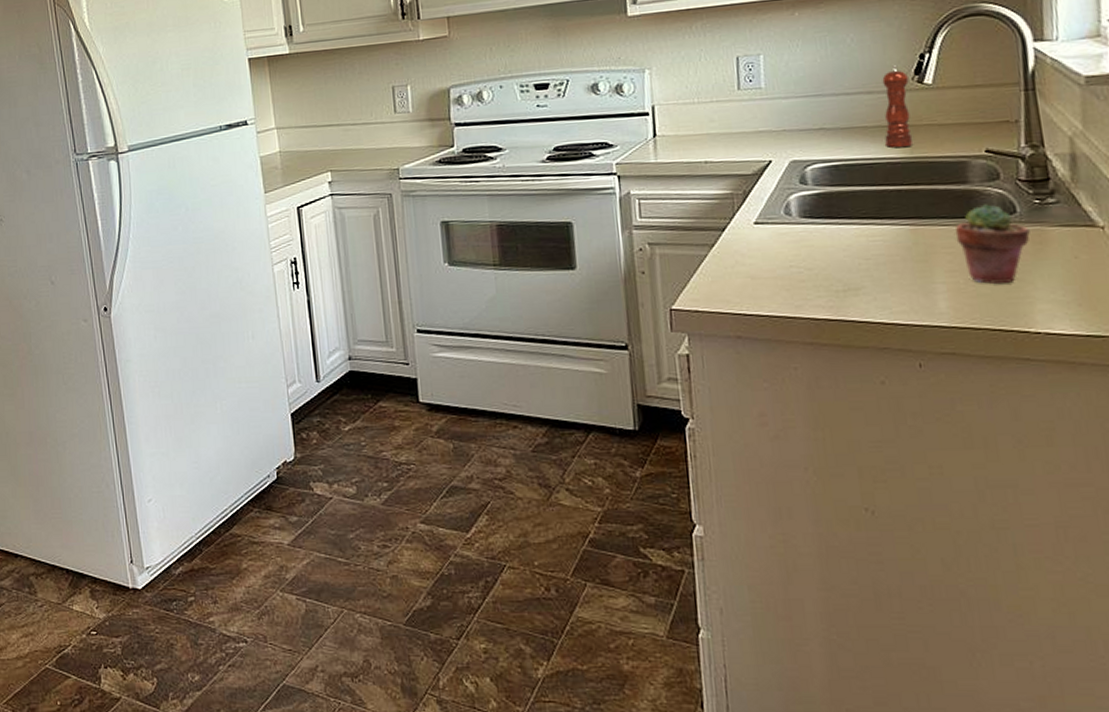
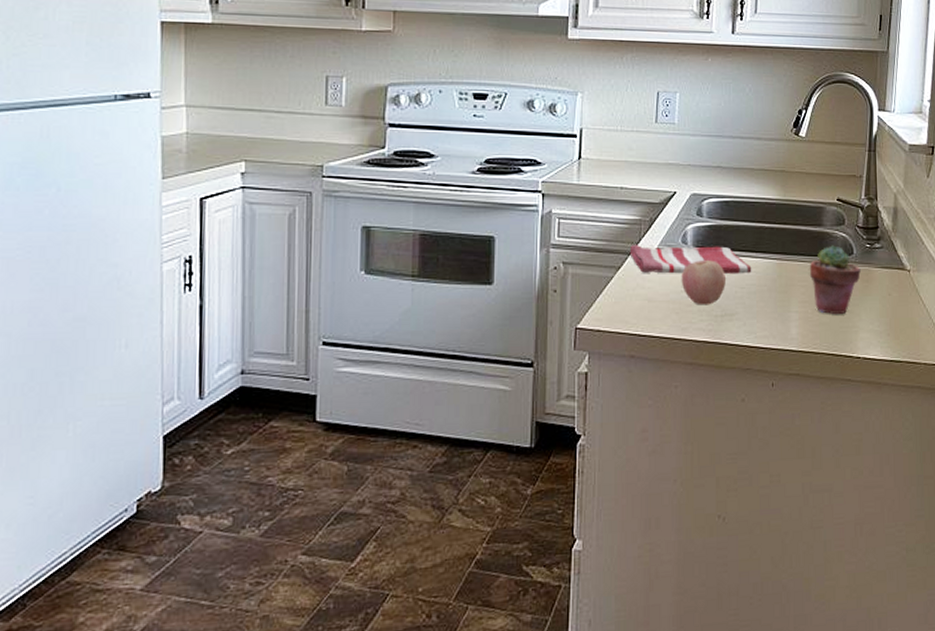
dish towel: none [722,215,878,249] -> present [629,244,752,275]
apple: none [787,231,846,281] -> present [681,260,725,306]
pepper mill: present [882,65,914,148] -> none [766,117,788,189]

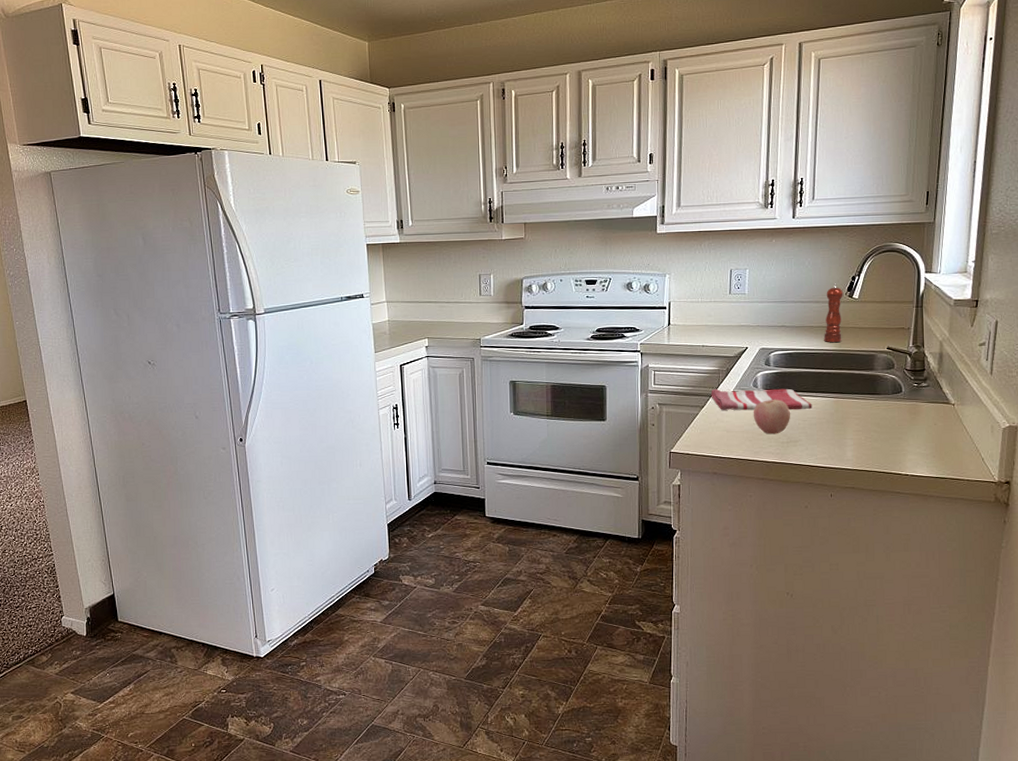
pepper mill: none [766,117,788,189] -> present [824,283,843,342]
potted succulent: present [809,245,861,314] -> none [862,385,909,440]

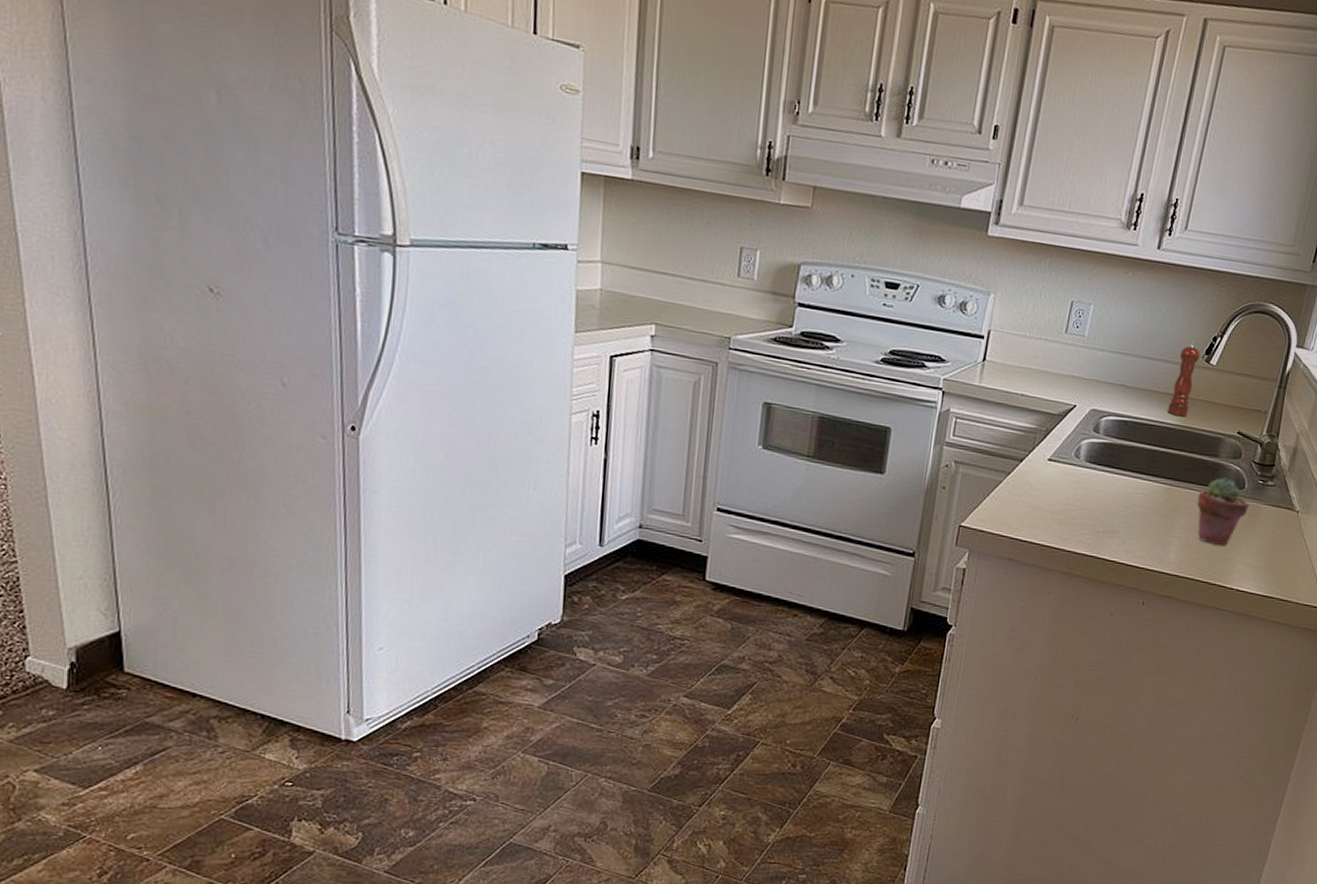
dish towel: present [710,388,812,411] -> none [1021,451,1140,495]
apple: present [753,400,790,435] -> none [1068,475,1113,520]
potted succulent: none [862,385,909,440] -> present [1196,477,1249,545]

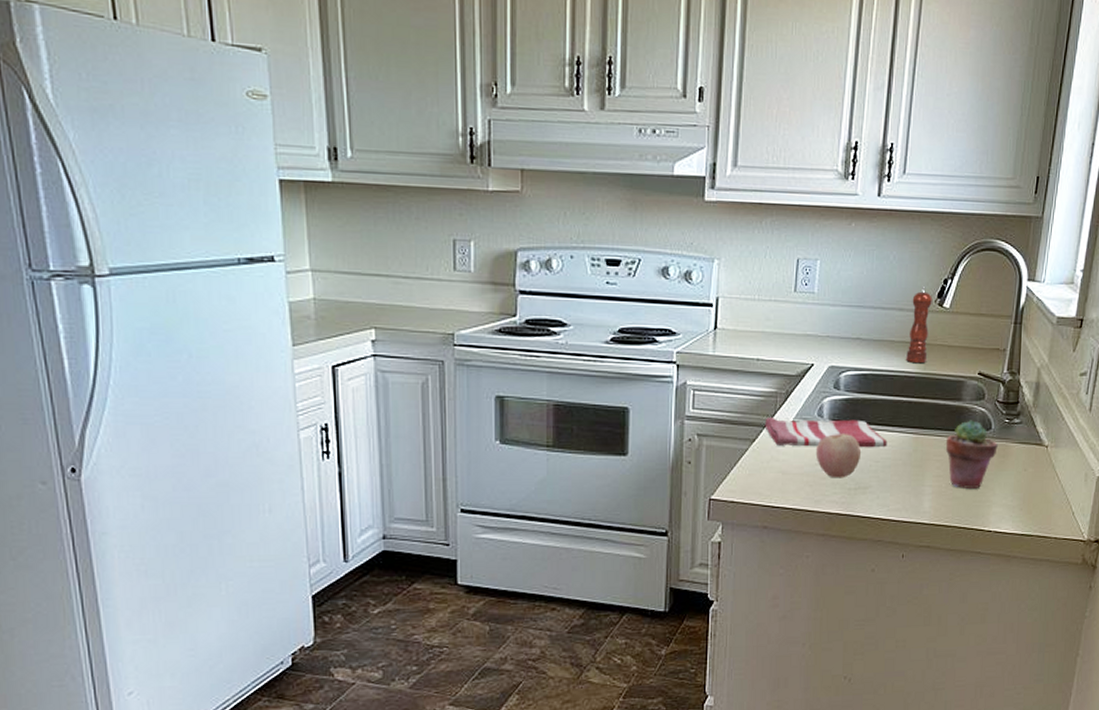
dish towel: none [1021,451,1140,495] -> present [764,416,888,448]
apple: none [1068,475,1113,520] -> present [815,434,861,479]

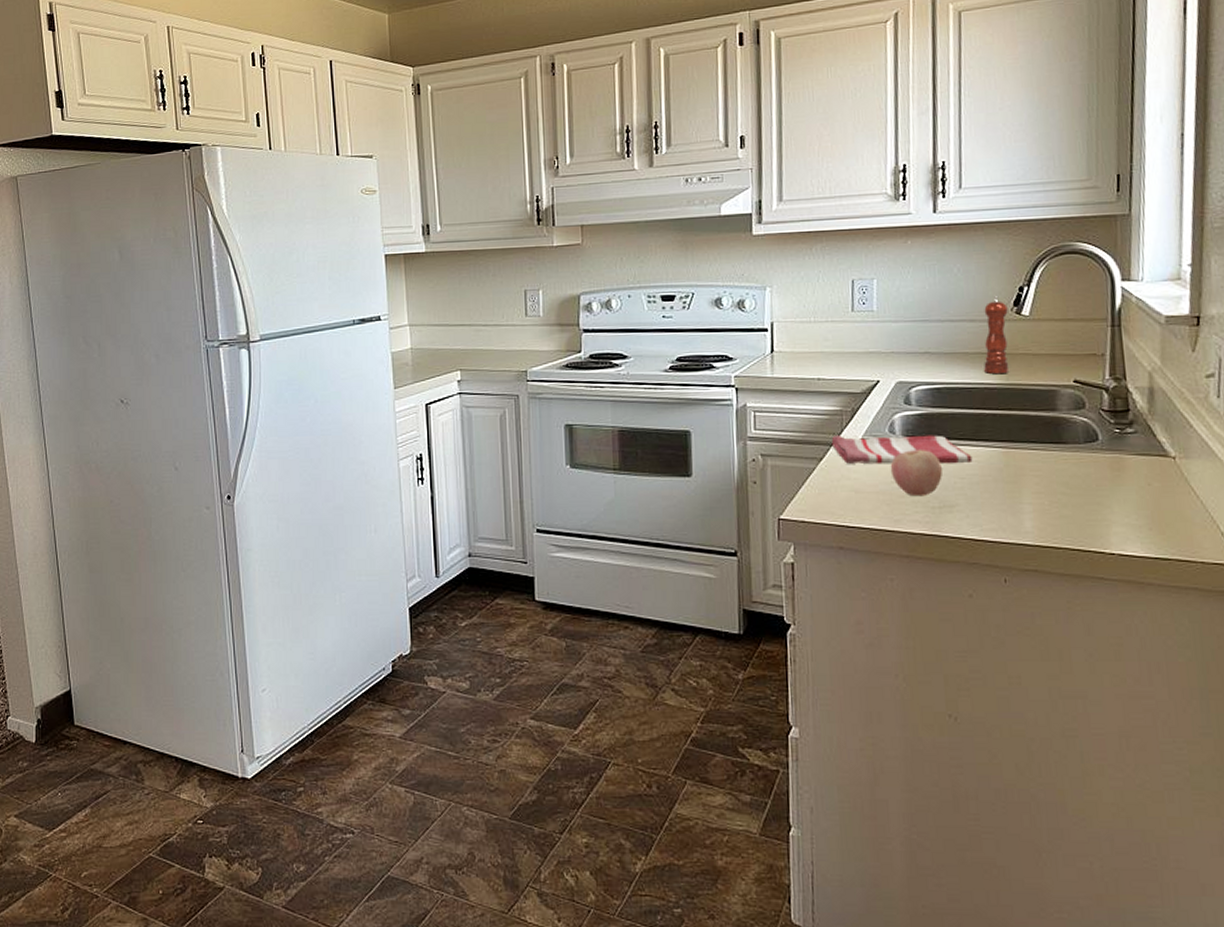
potted succulent: present [945,420,998,488] -> none [1042,431,1110,506]

